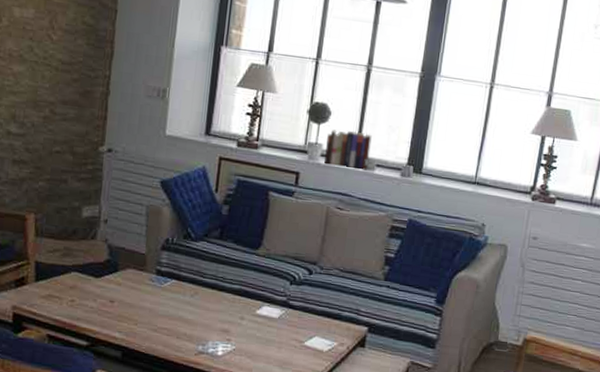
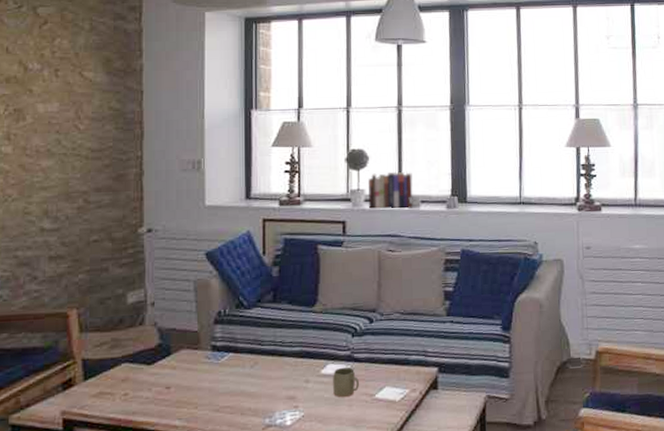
mug: none [265,311,292,339] -> present [332,366,360,397]

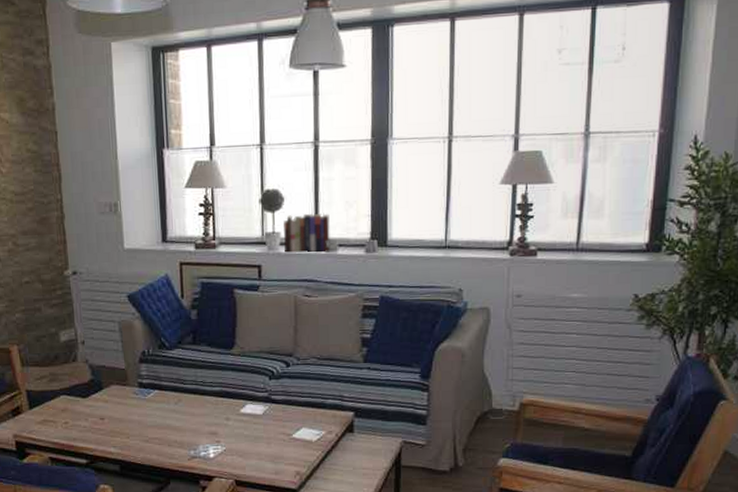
mug: present [332,366,360,397] -> none [251,407,278,435]

